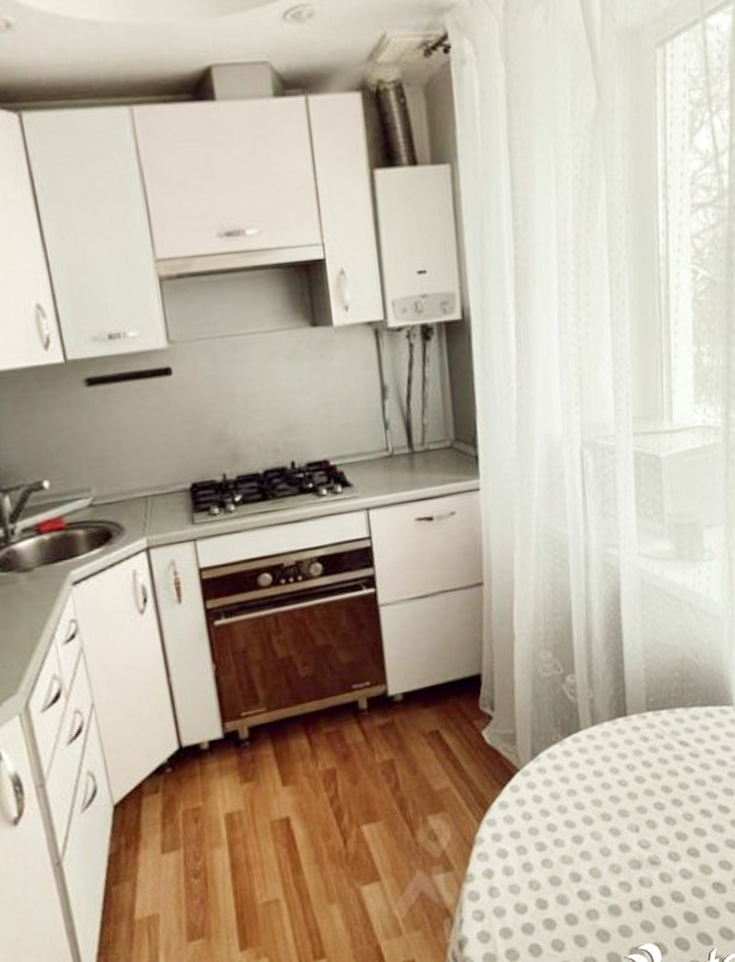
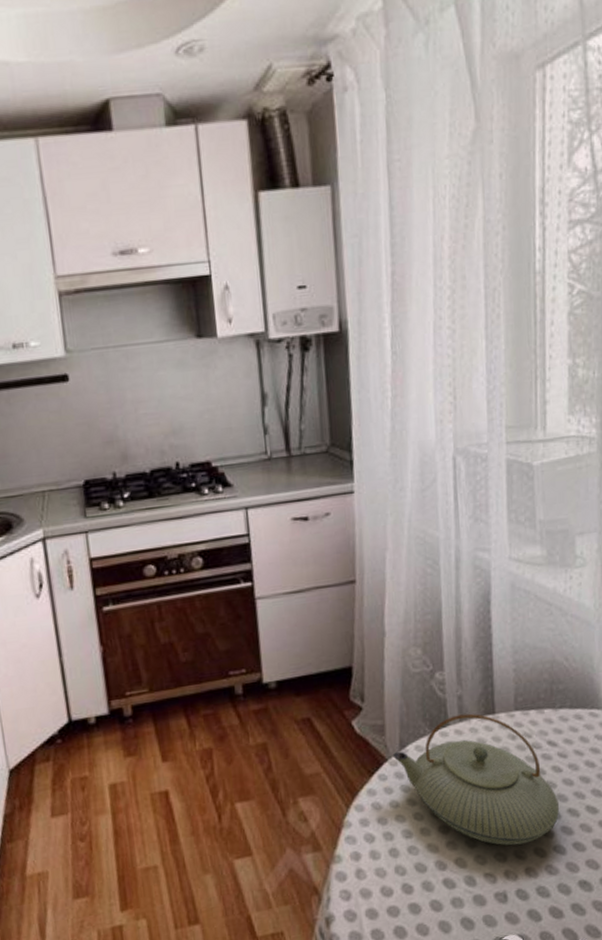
teapot: none [524,716,693,852] -> present [392,713,560,846]

